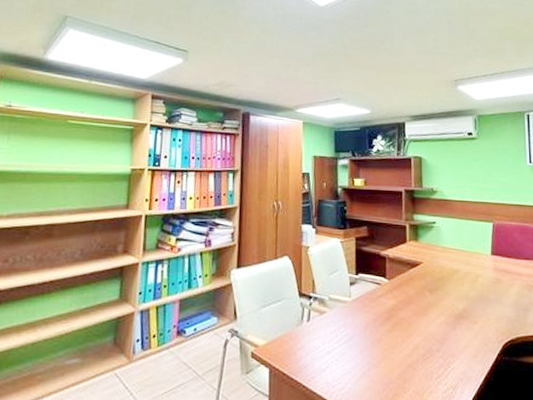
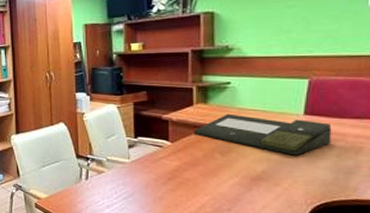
document tray: none [407,252,512,294] -> present [193,113,332,156]

